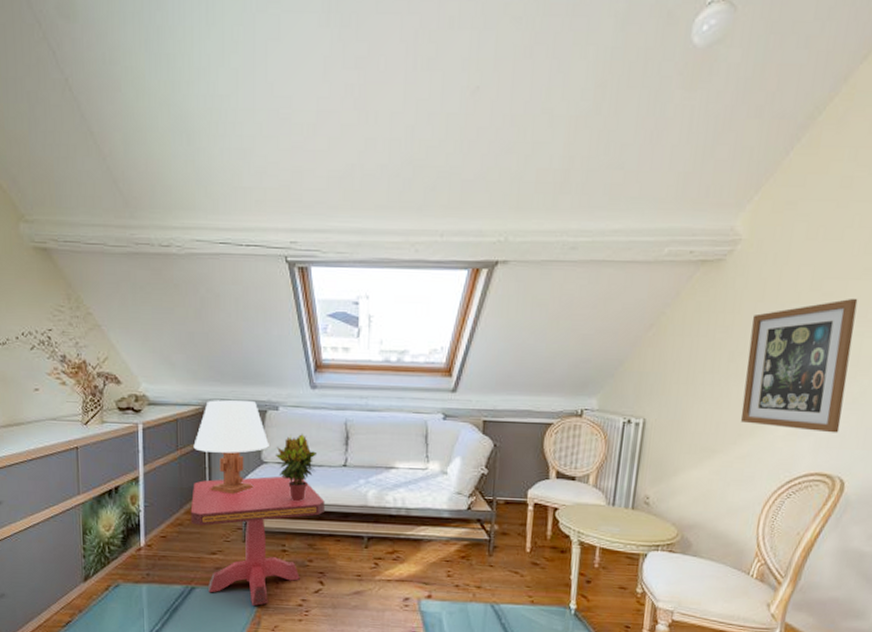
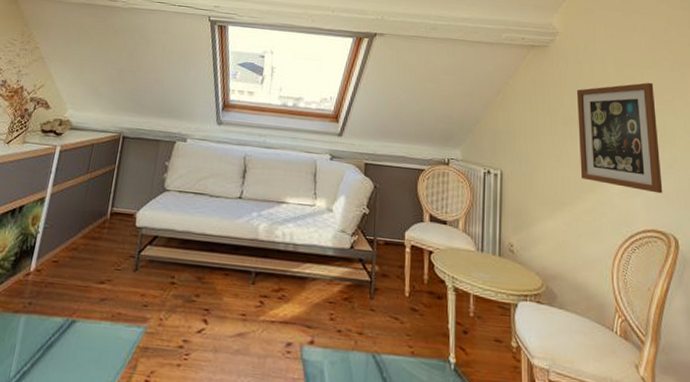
side table: present [190,476,325,606] -> none [85,204,218,346]
table lamp: present [193,399,269,495] -> none [103,129,174,221]
potted plant: present [276,433,318,501] -> none [178,164,217,231]

